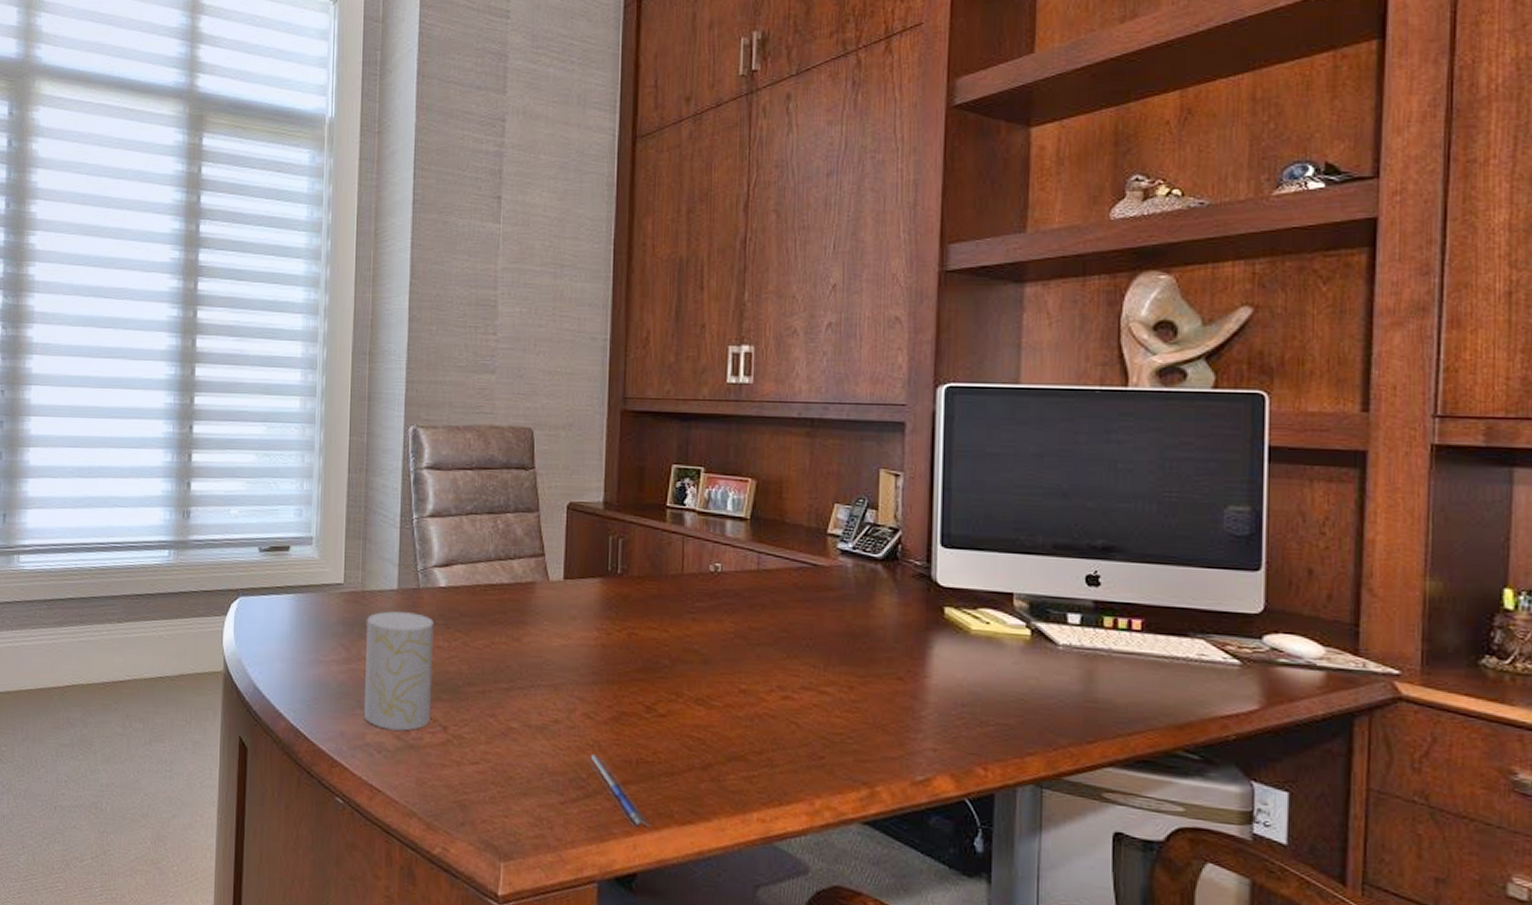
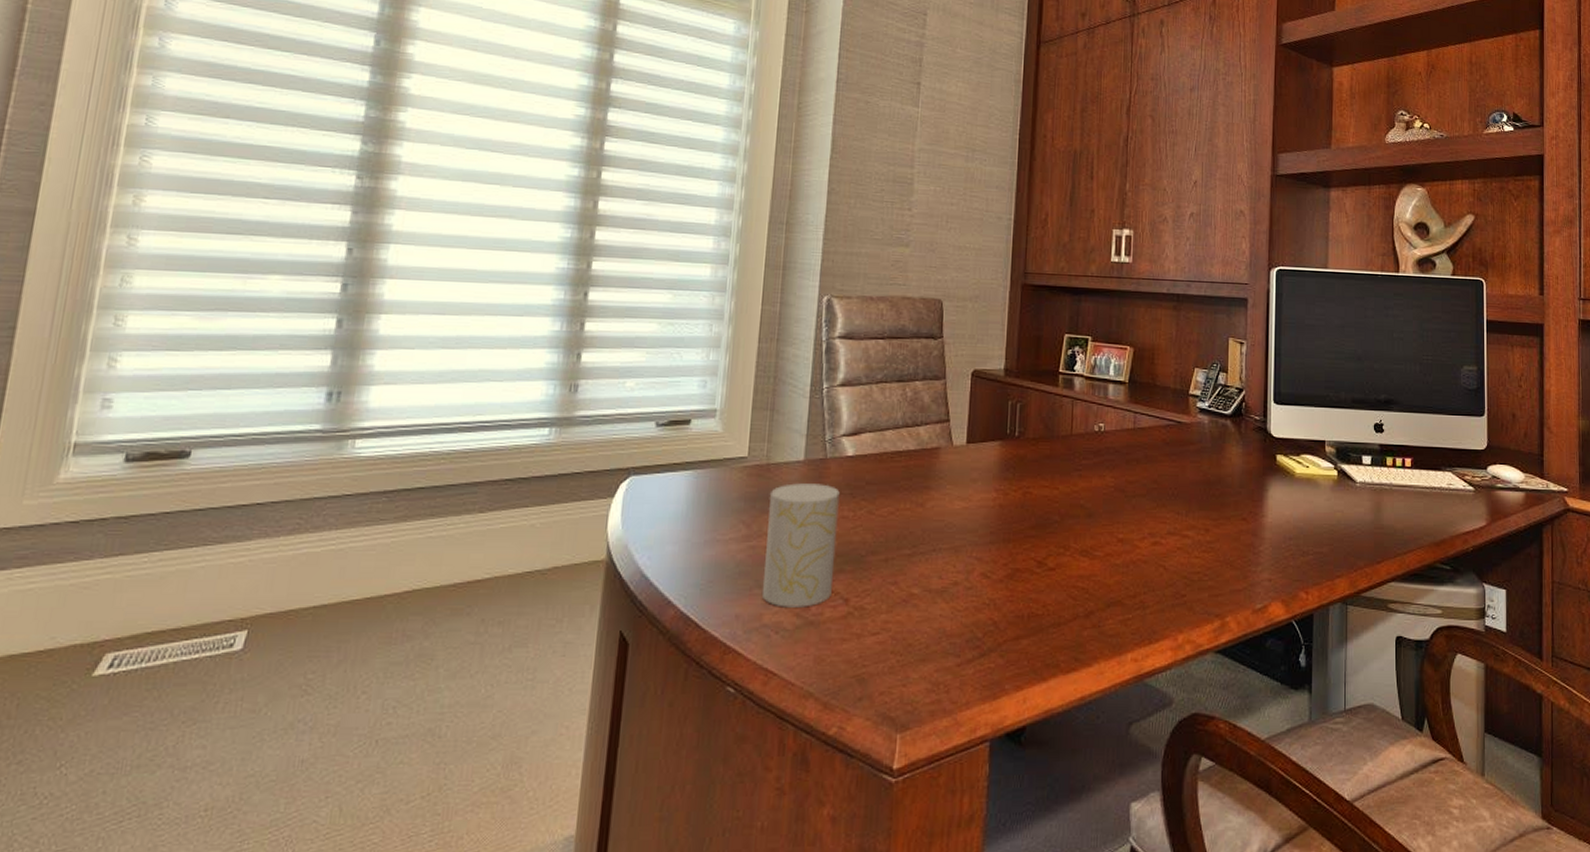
pen: present [587,754,650,827] -> none [983,613,1039,681]

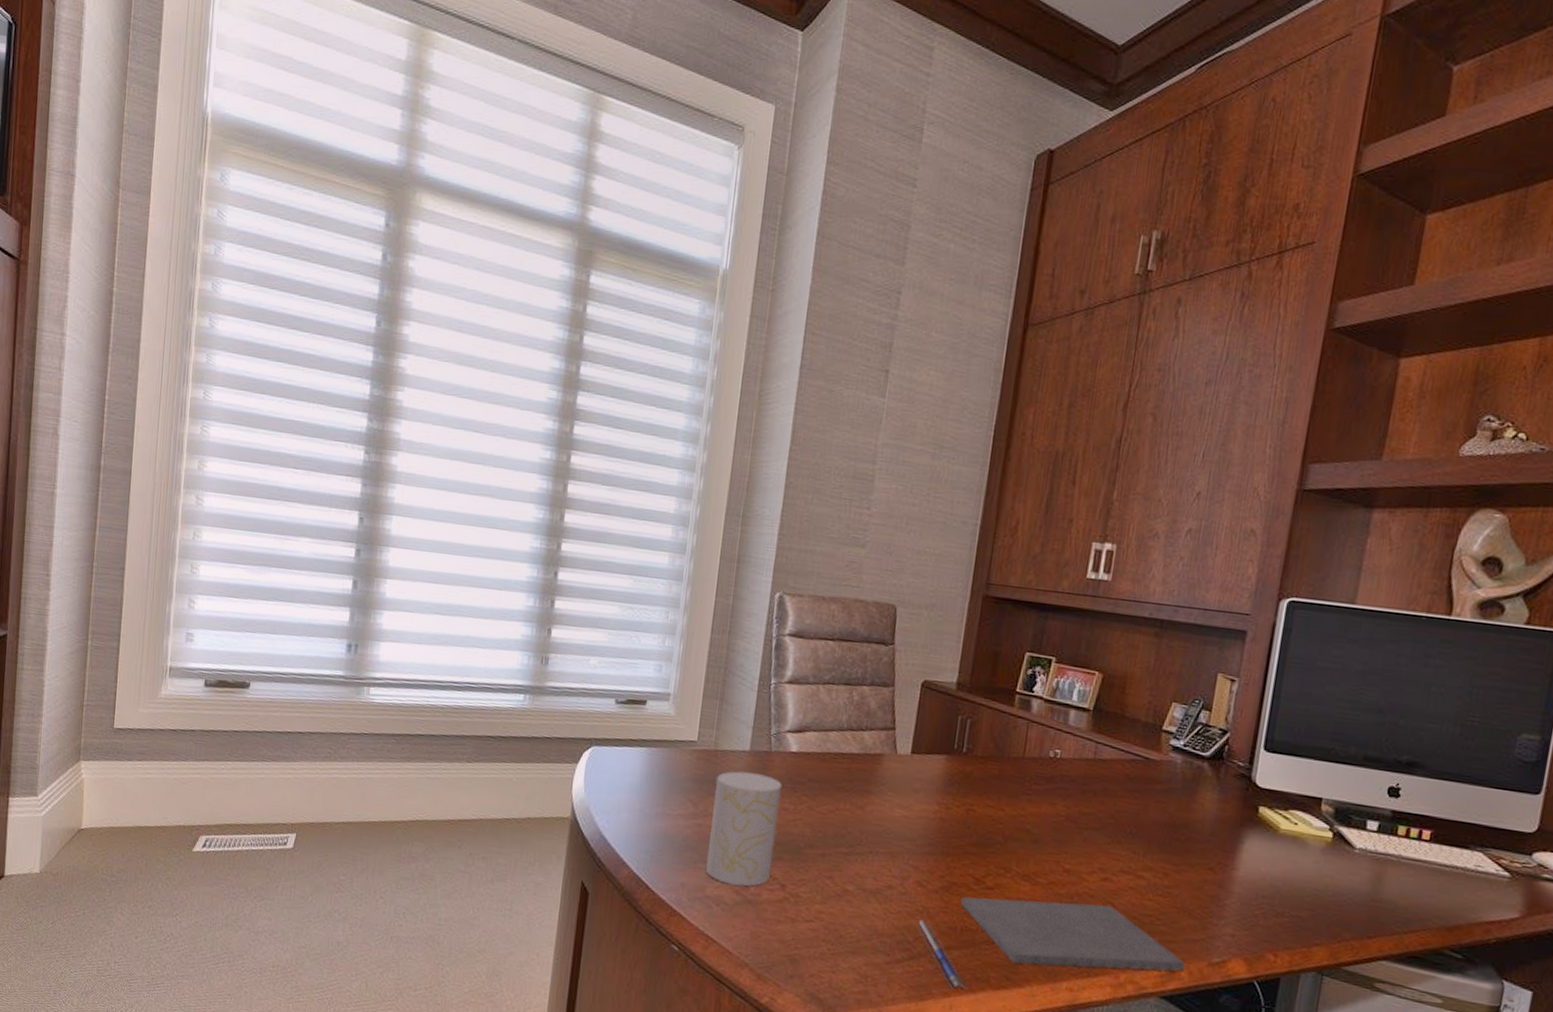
pen: none [983,613,1039,681] -> present [915,919,967,990]
notepad: none [1025,568,1234,642] -> present [960,896,1186,972]

